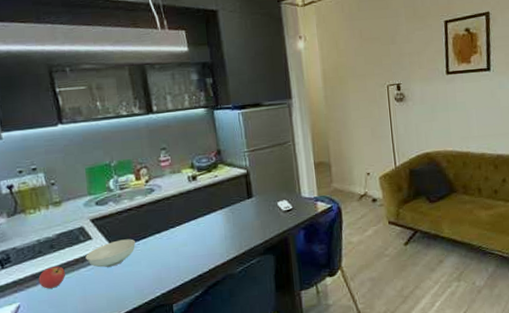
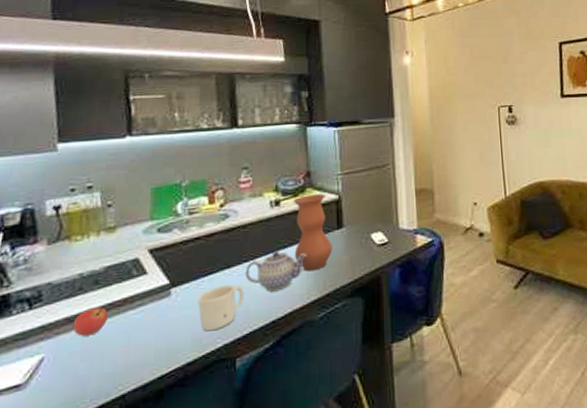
bowl: present [85,239,136,268] -> none [136,274,200,310]
mug: none [136,247,175,284] -> present [198,285,245,332]
teapot: none [172,218,223,252] -> present [245,250,307,292]
vase: none [207,169,245,235] -> present [293,194,332,272]

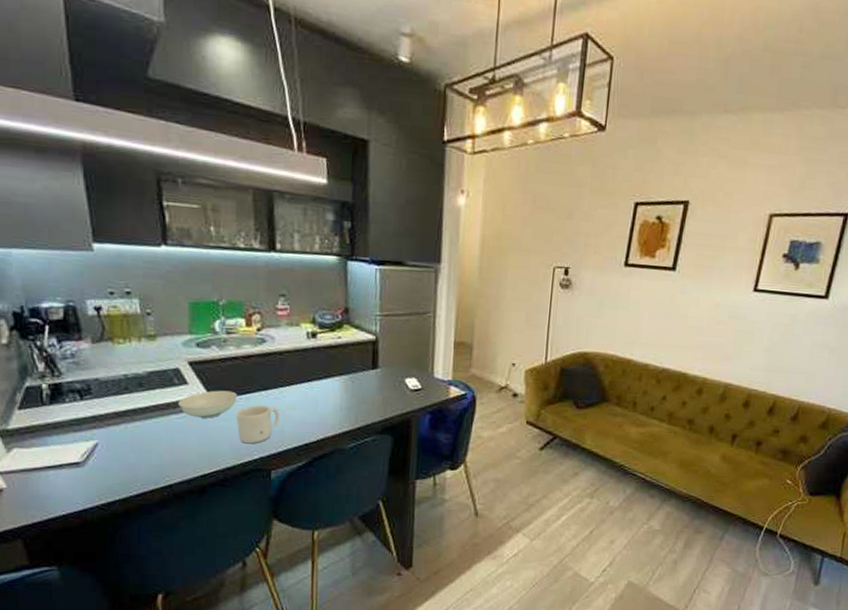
fruit: present [73,307,109,337] -> none [122,407,154,431]
bowl: none [136,274,200,310] -> present [178,390,238,418]
teapot: present [245,250,307,292] -> none [280,380,341,418]
vase: present [293,194,332,272] -> none [328,331,366,405]

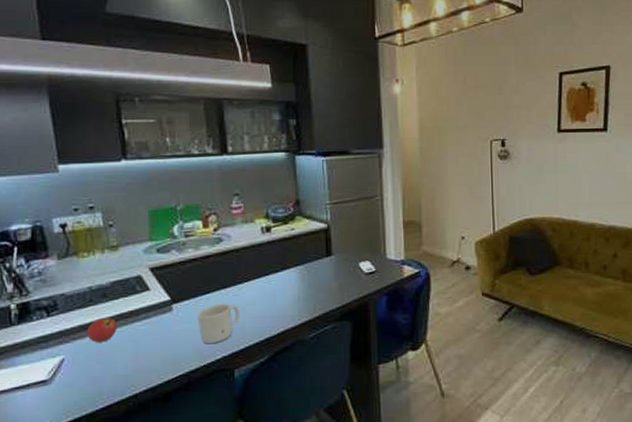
fruit: none [122,407,154,431] -> present [87,318,118,343]
bowl: present [178,390,238,418] -> none [141,292,199,323]

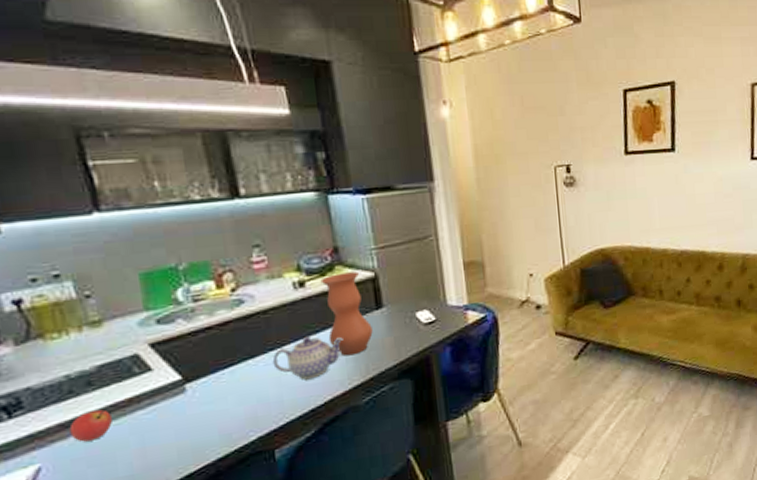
mug: present [197,304,240,344] -> none [220,376,276,426]
teapot: none [240,274,297,312] -> present [272,336,343,380]
vase: none [283,222,322,295] -> present [320,271,373,356]

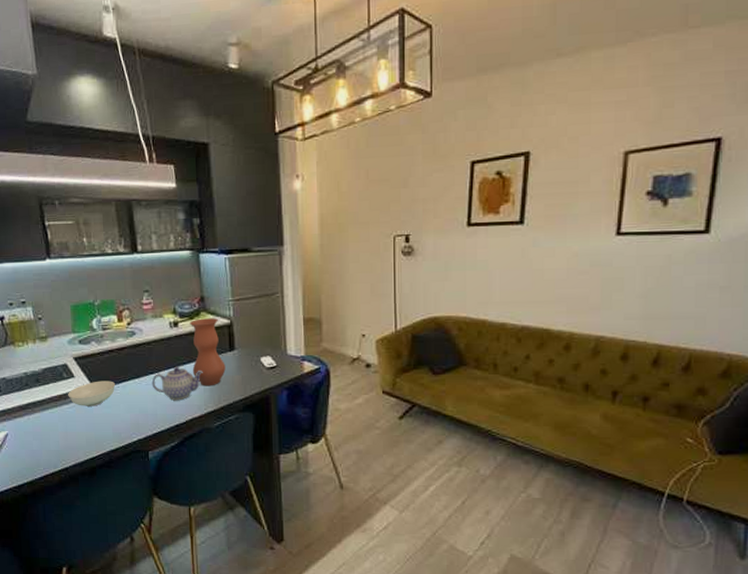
fruit: present [69,409,114,442] -> none [25,400,50,421]
bowl: none [143,367,219,408] -> present [68,381,116,406]

